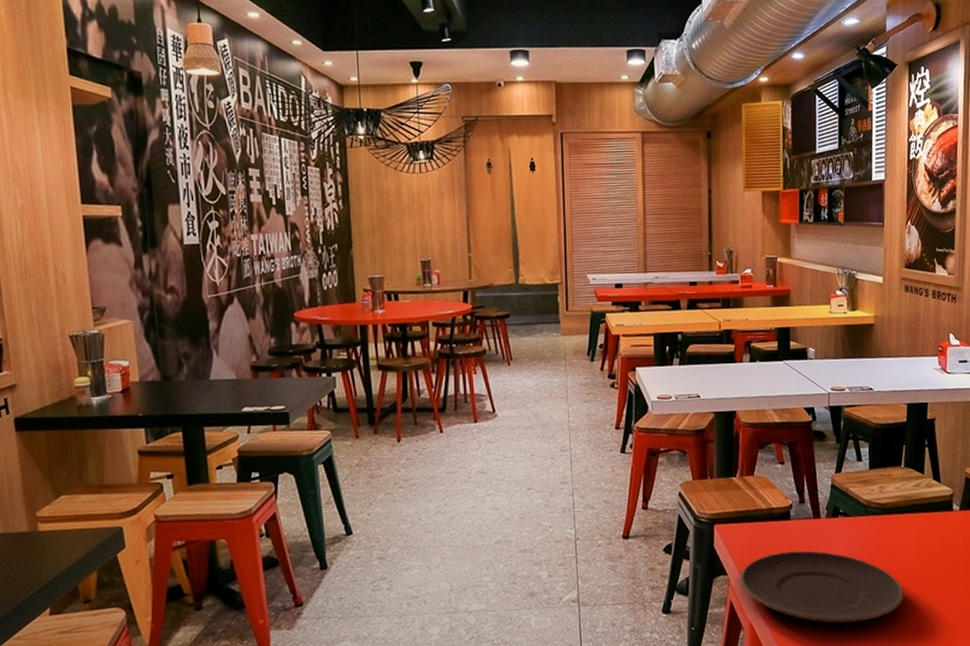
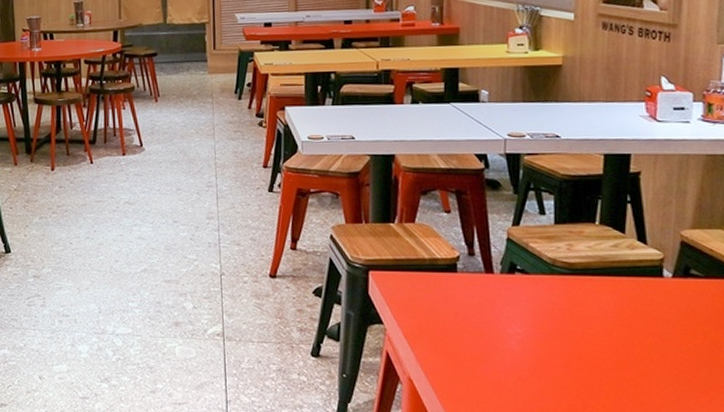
plate: present [739,550,905,624] -> none [397,306,598,390]

